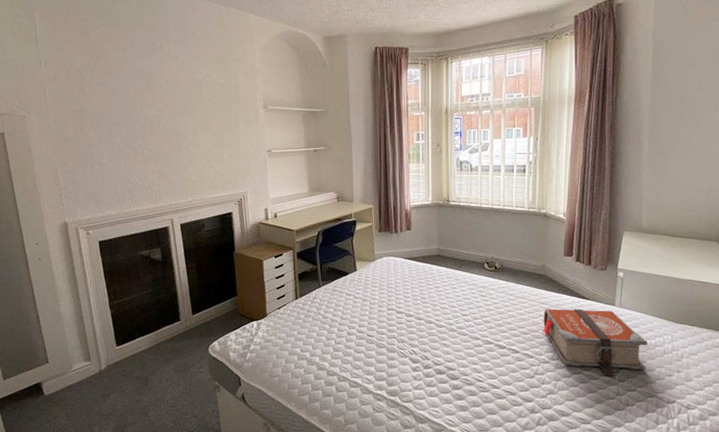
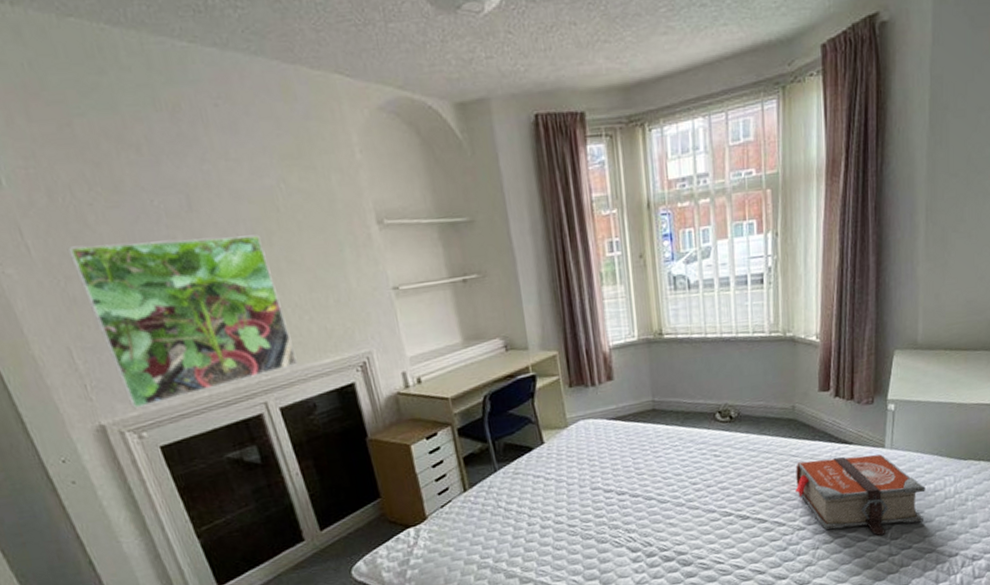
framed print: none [70,106,198,214] -> present [67,234,299,409]

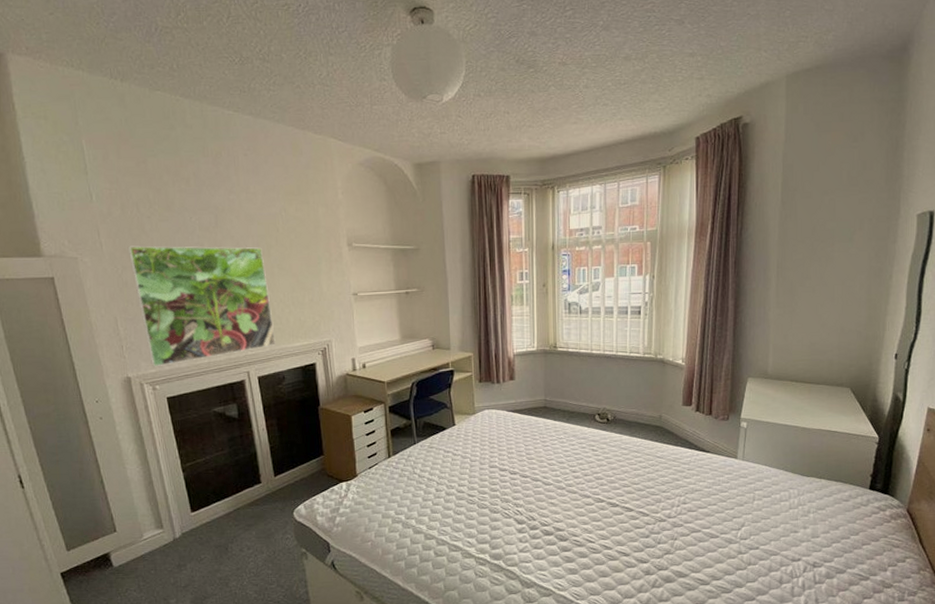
bible: present [795,454,925,536] -> none [659,462,772,535]

